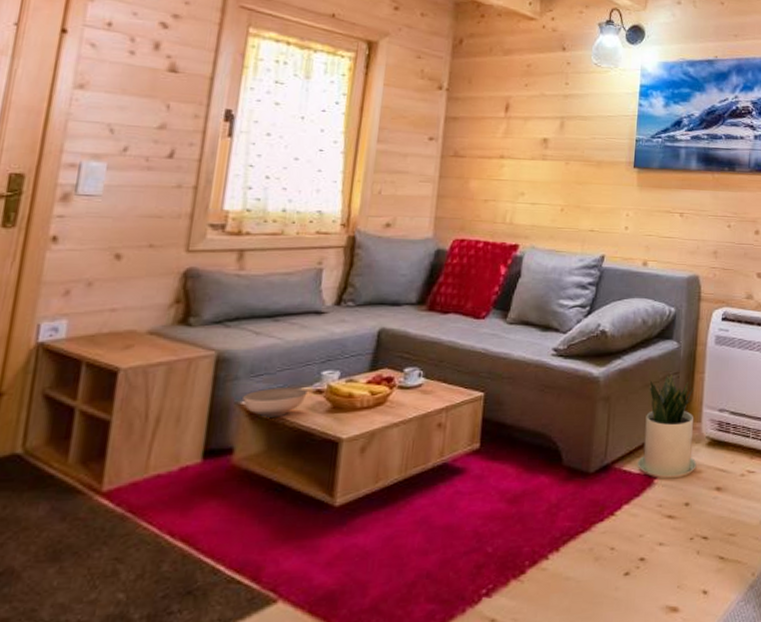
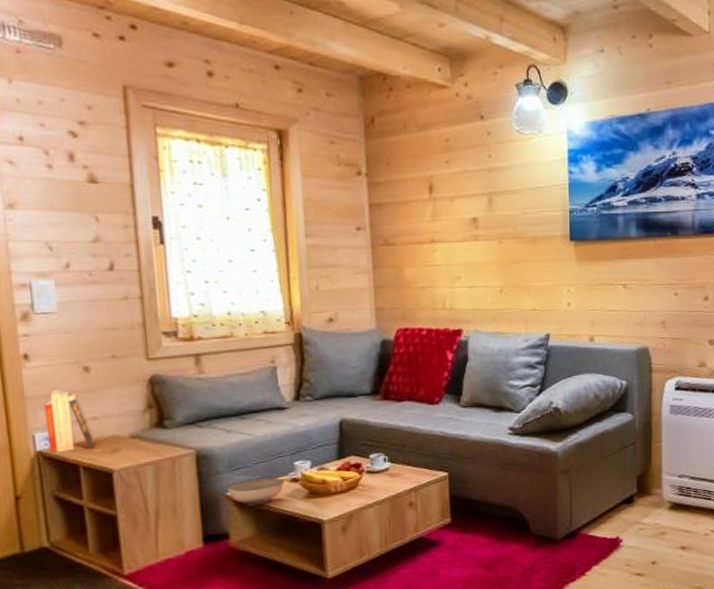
books: none [52,275,109,346] -> present [44,389,97,454]
planter: present [637,373,697,479] -> none [603,444,660,542]

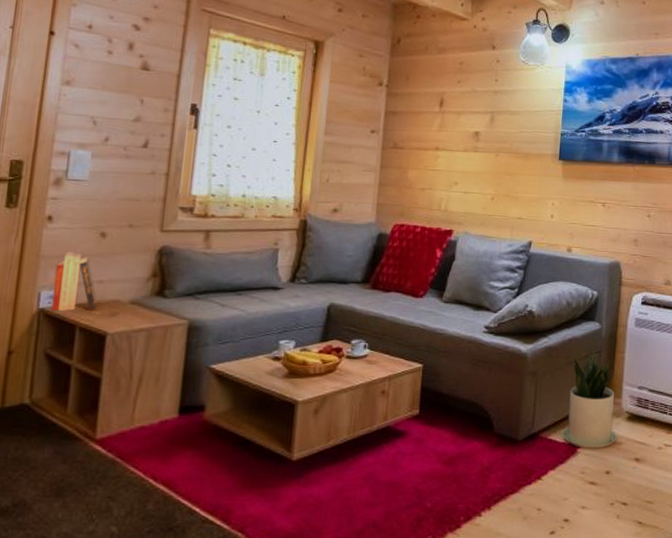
bowl: present [227,477,285,506] -> none [212,354,267,380]
planter: none [603,444,660,542] -> present [562,352,617,449]

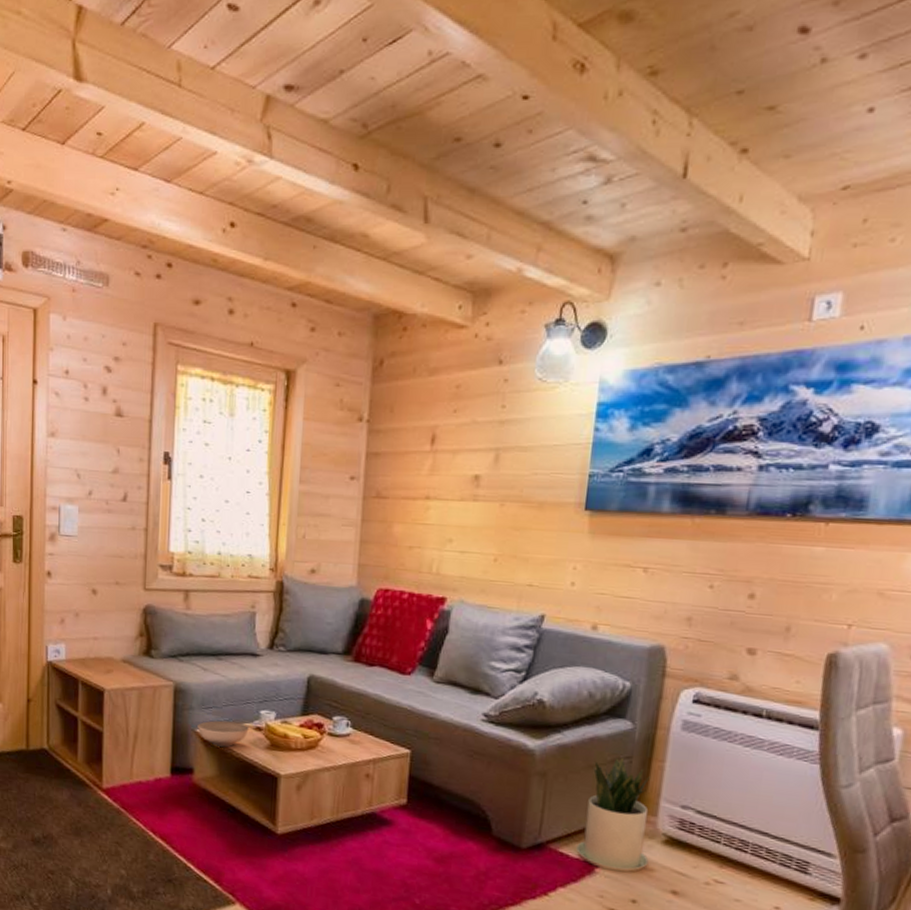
books: present [51,251,98,312] -> none [57,606,94,666]
bowl: none [212,354,267,380] -> present [197,720,249,747]

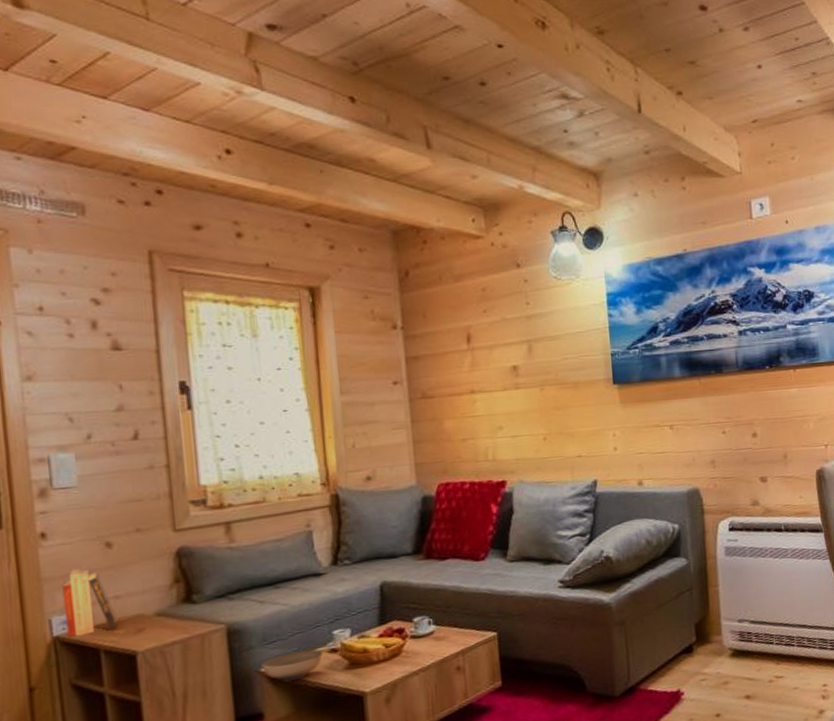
books: none [57,606,94,666] -> present [62,567,119,639]
planter: present [576,757,650,872] -> none [662,590,723,694]

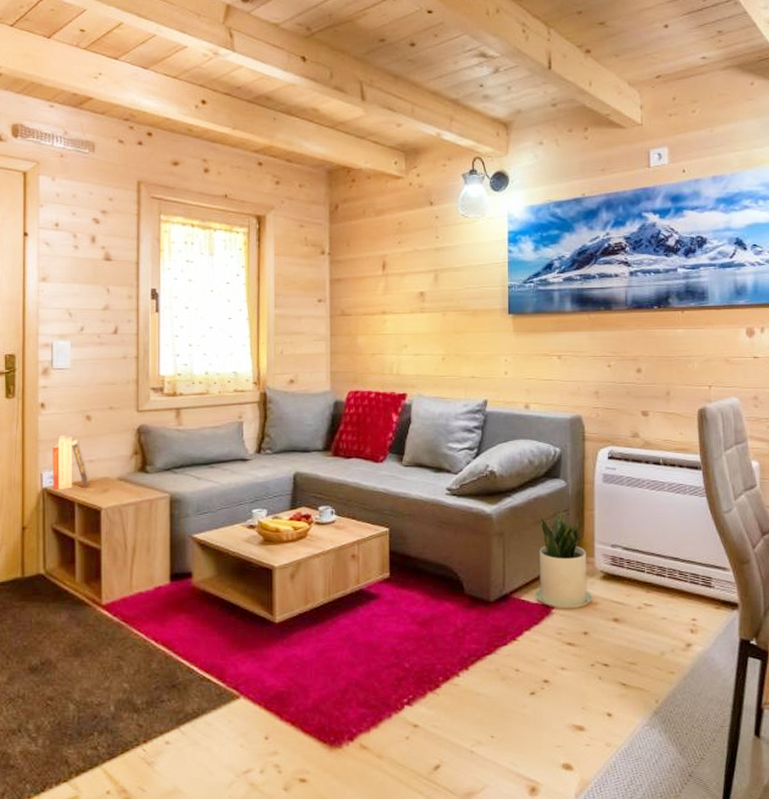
bowl: present [261,649,323,682] -> none [194,523,243,548]
planter: none [662,590,723,694] -> present [535,511,593,609]

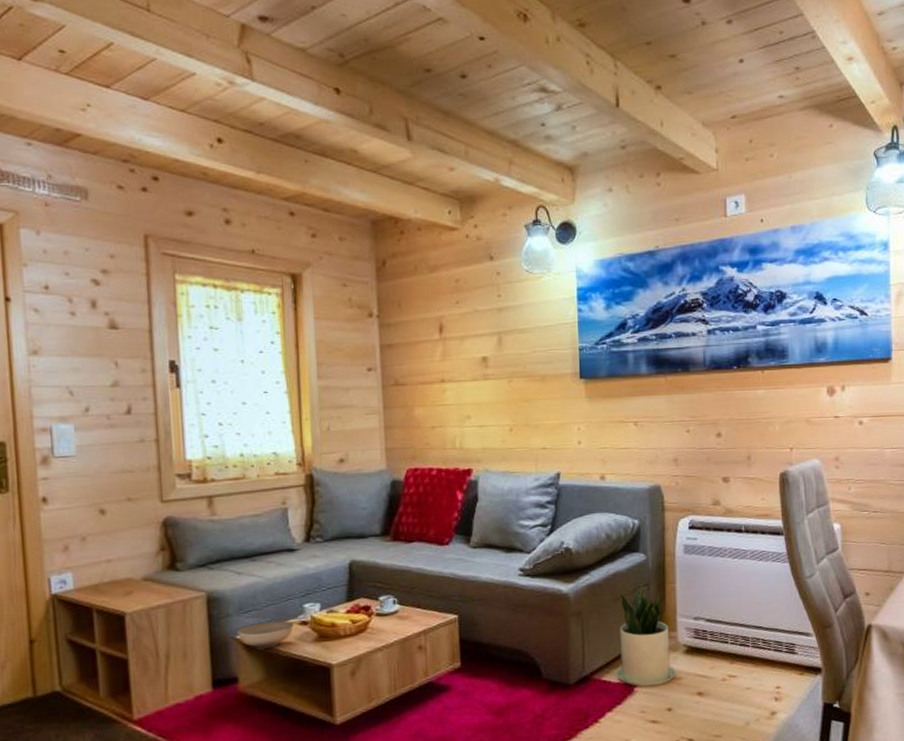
books: present [53,434,90,491] -> none [60,531,110,597]
bowl: none [194,523,243,548] -> present [237,620,294,649]

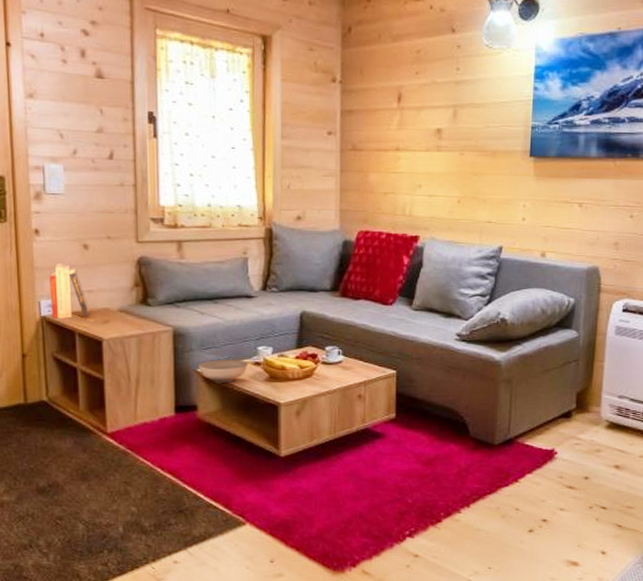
books: none [60,531,110,597] -> present [49,262,90,319]
planter: present [616,585,676,687] -> none [539,361,596,455]

